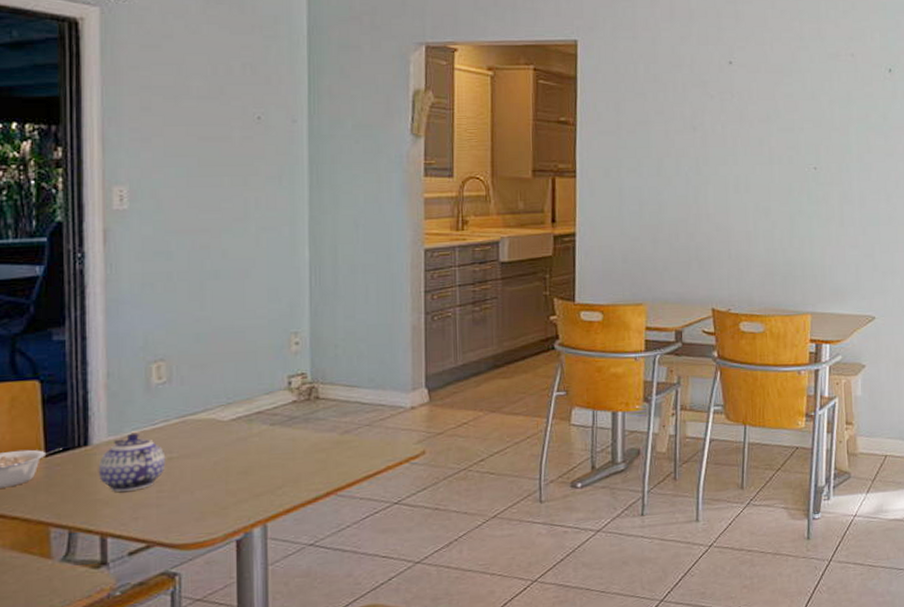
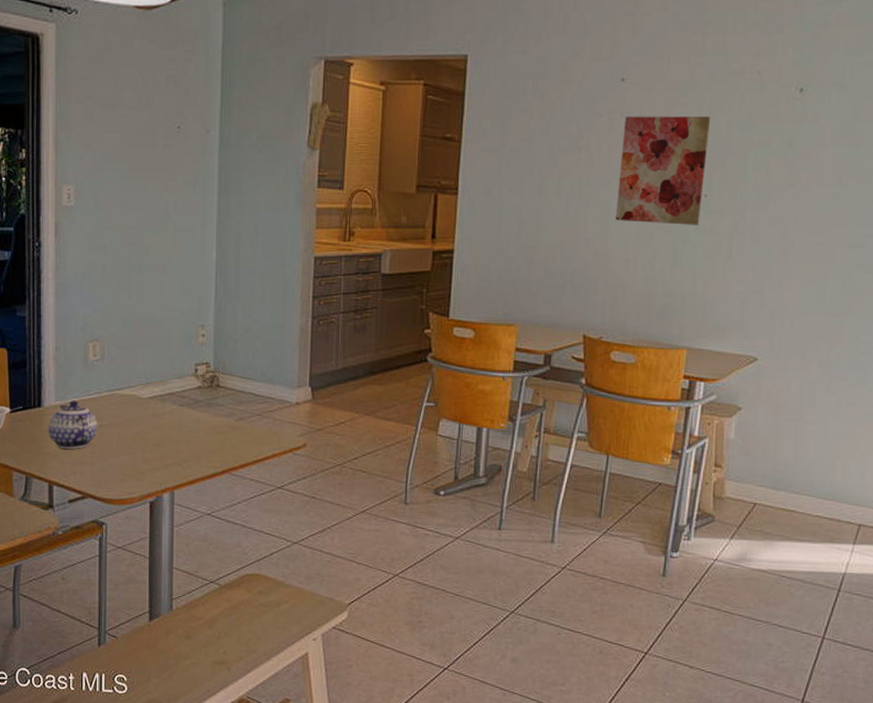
wall art: none [734,96,814,197] -> present [616,116,711,225]

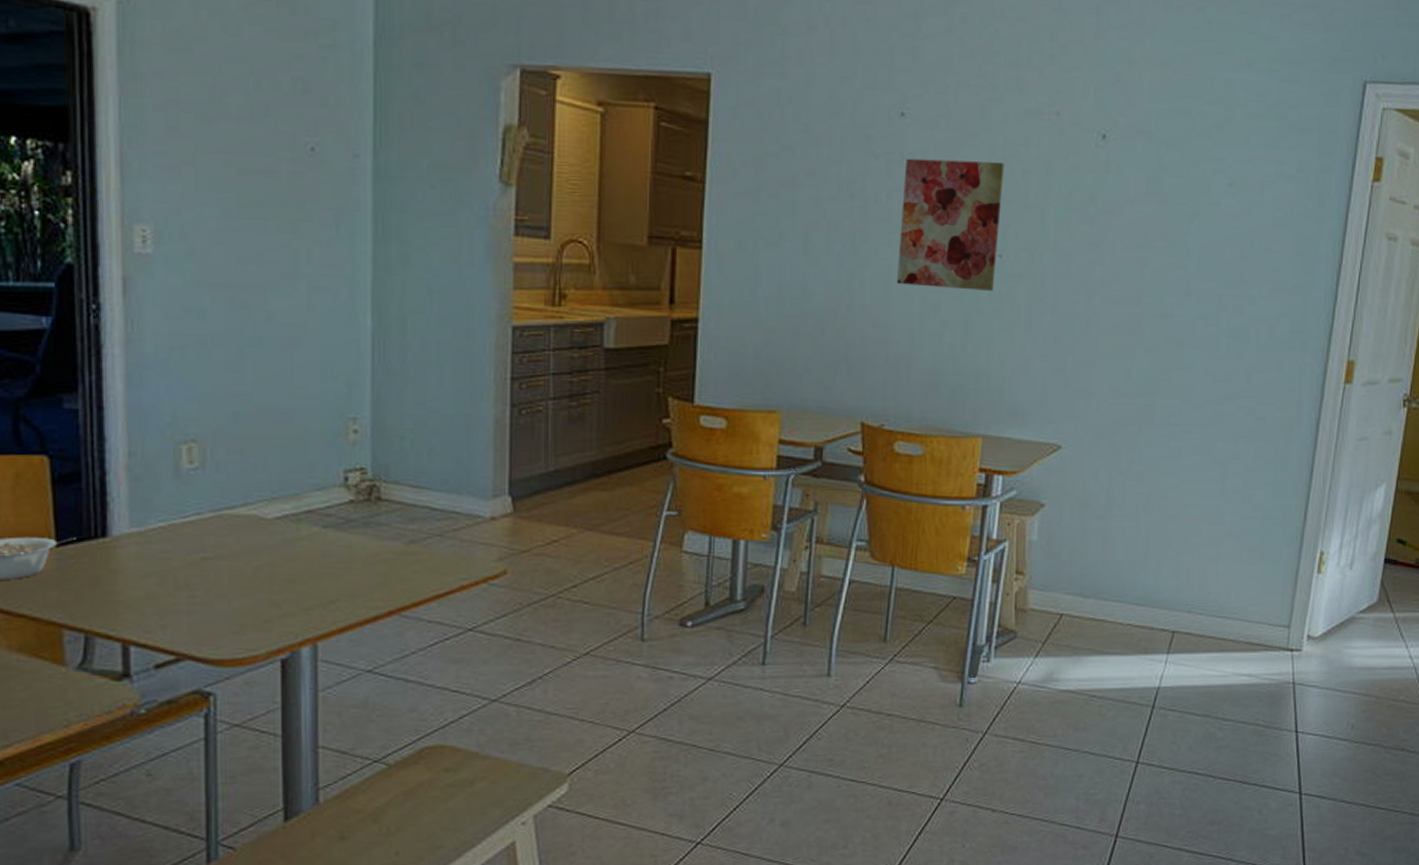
teapot: present [48,400,98,450] -> none [118,525,198,595]

